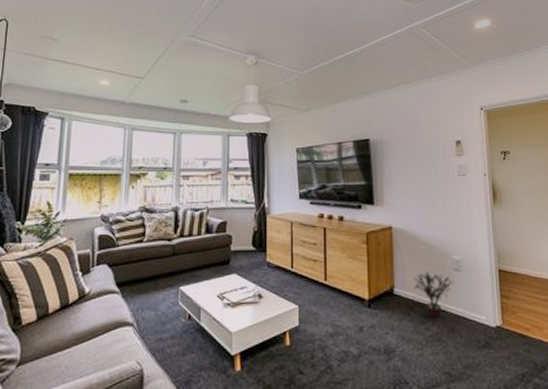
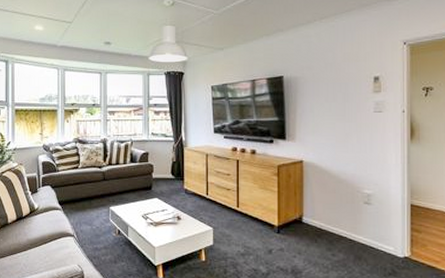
potted plant: present [413,272,454,319] -> none [321,203,364,247]

